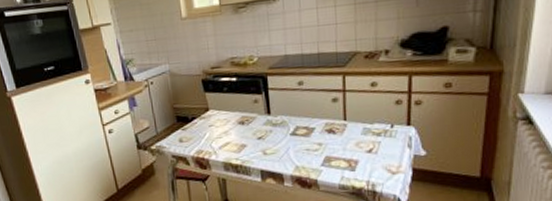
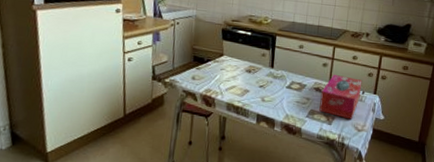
tissue box: none [335,109,389,161] -> present [319,74,362,120]

